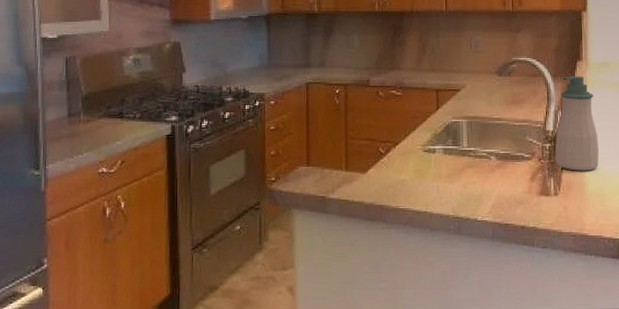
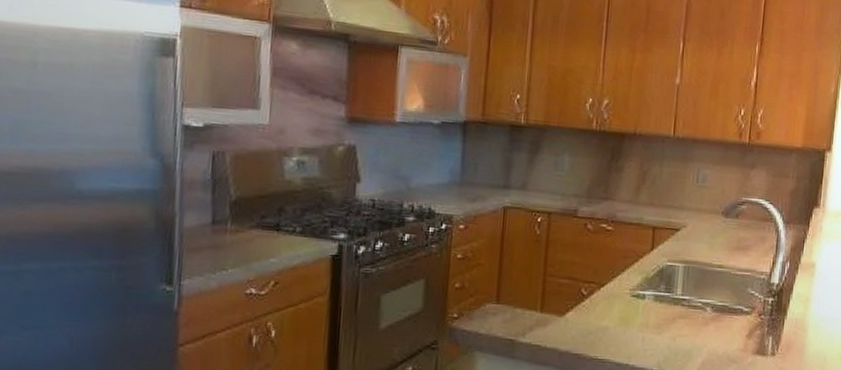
soap bottle: present [555,76,599,171] -> none [776,224,828,331]

